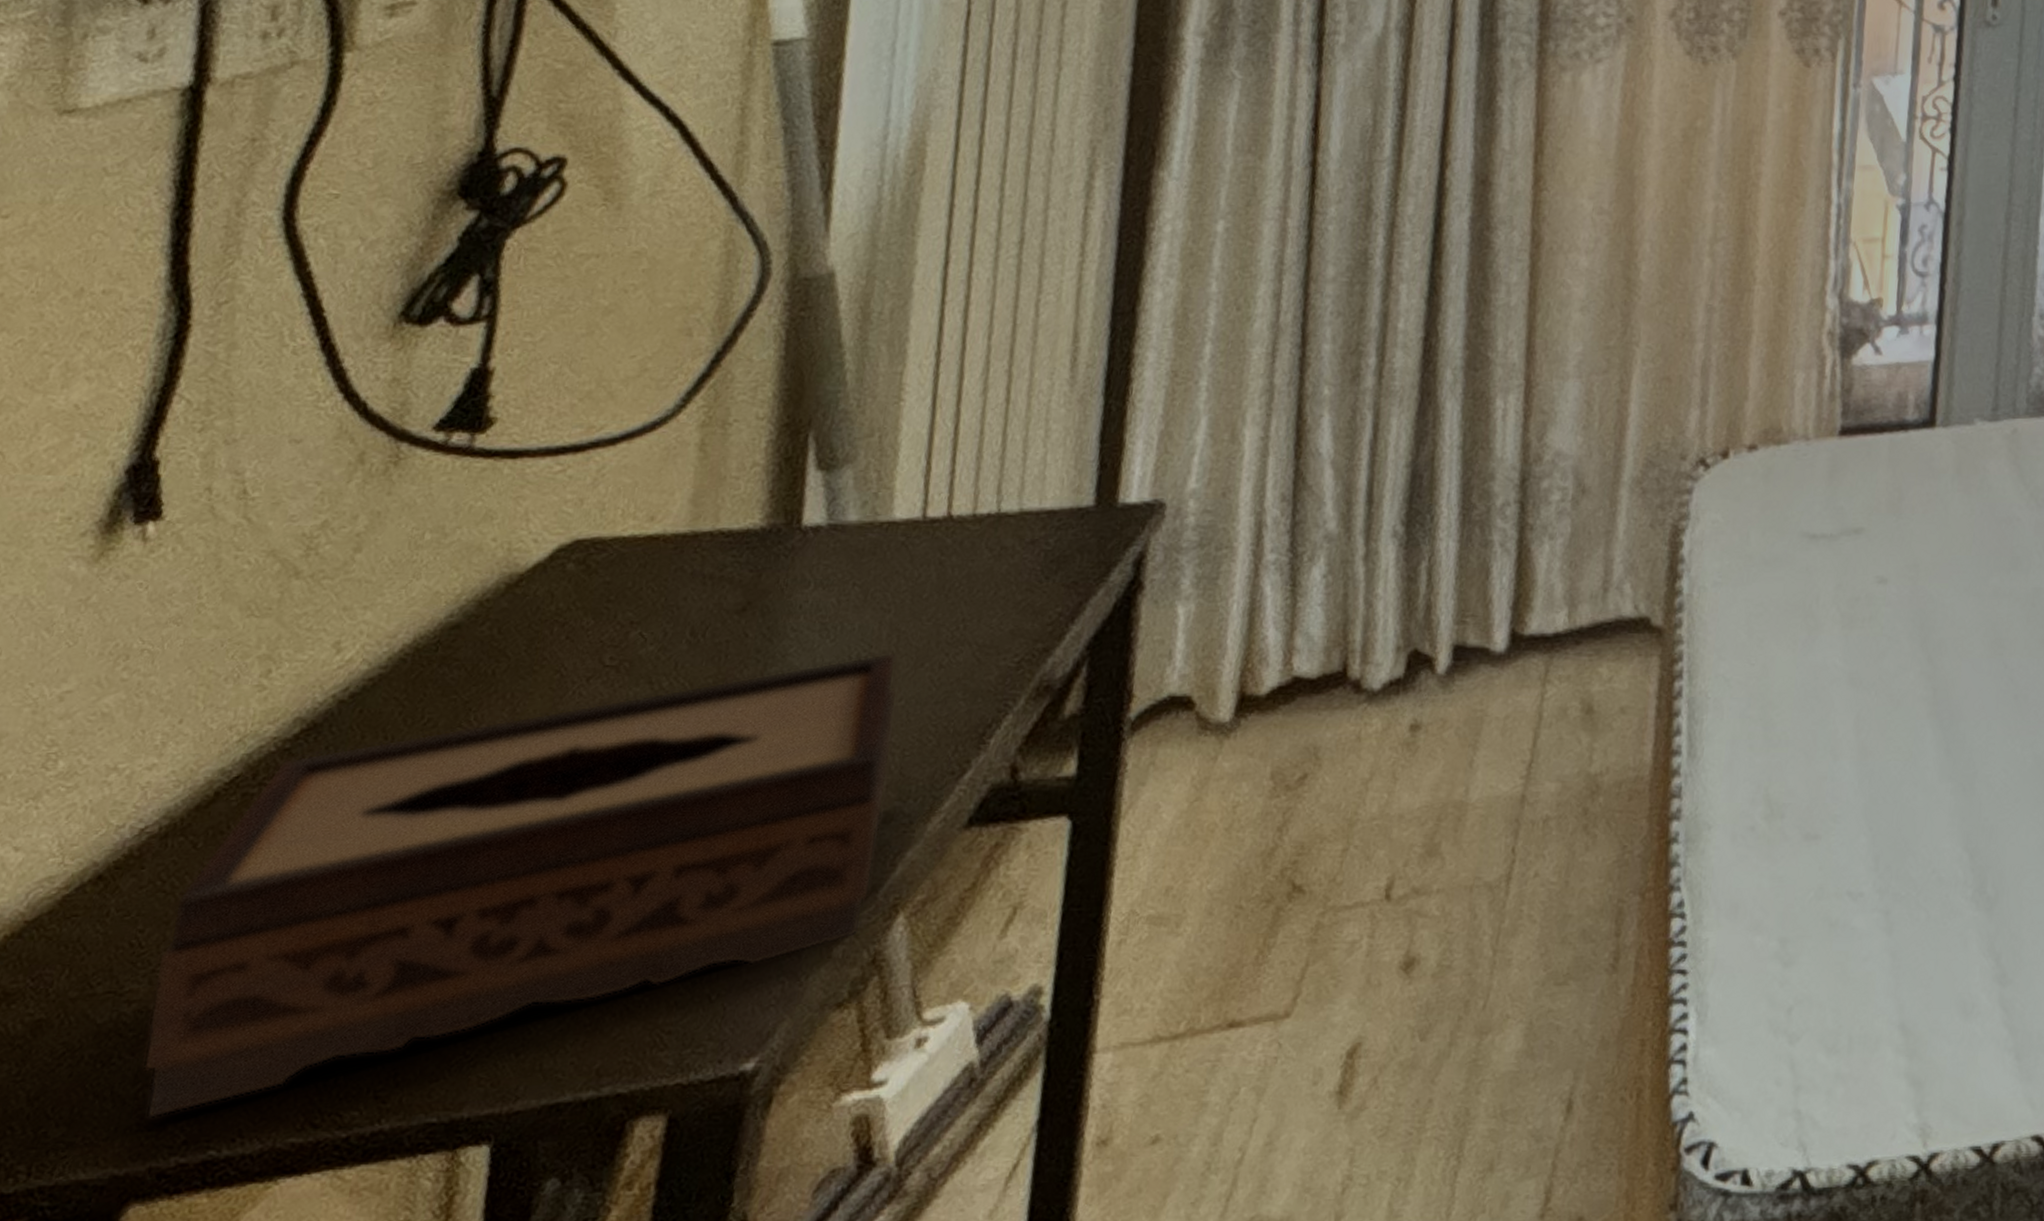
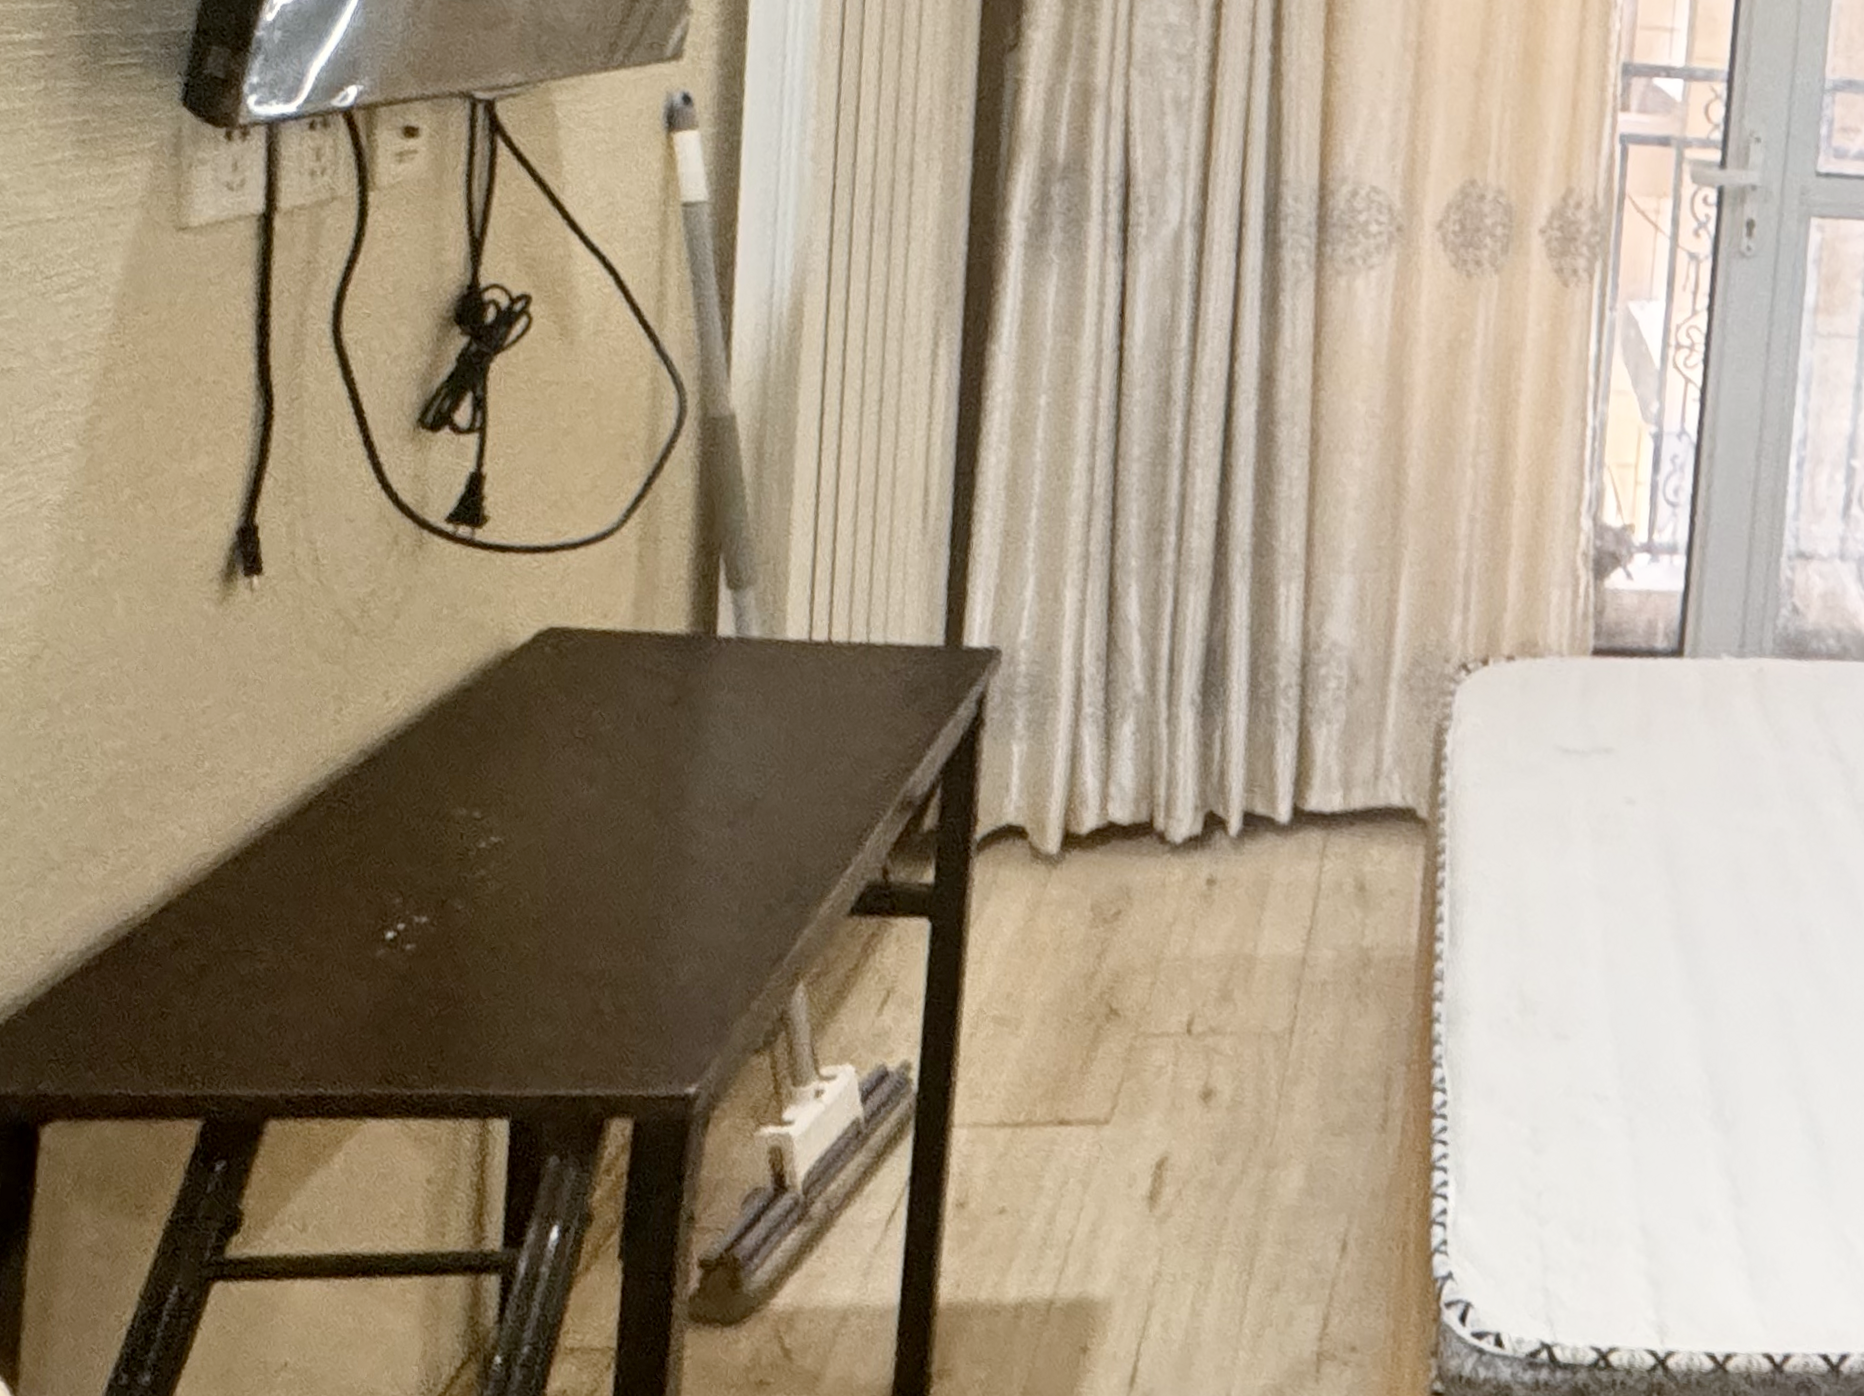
tissue box: present [142,651,898,1119] -> none [272,754,794,1056]

